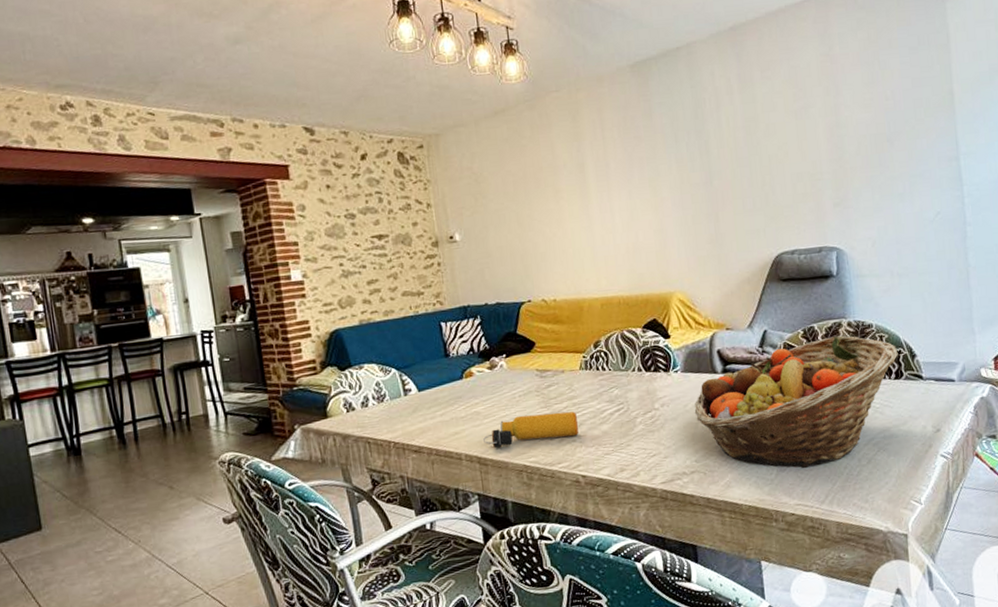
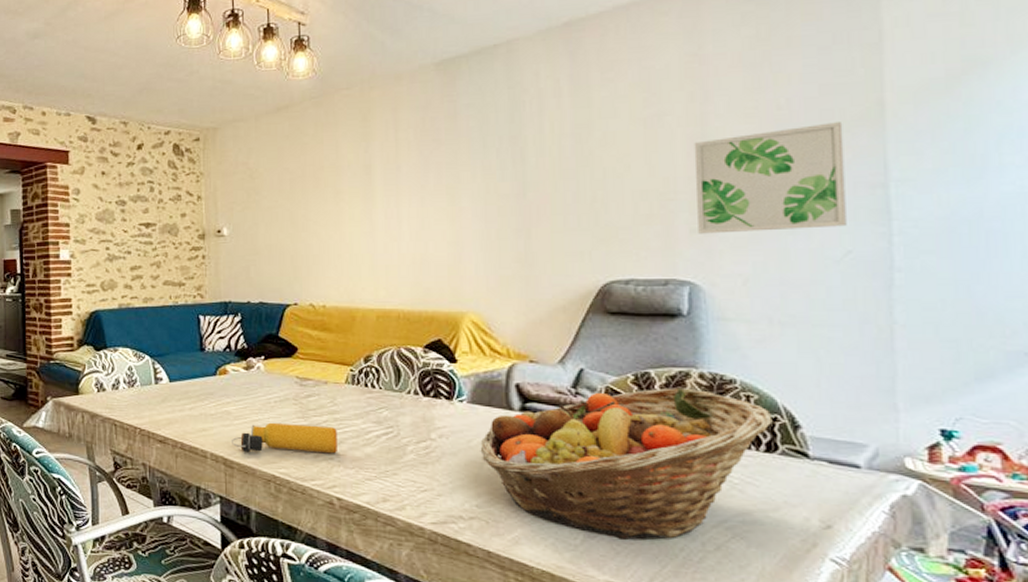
wall art: none [831,109,936,207] -> present [694,122,847,234]

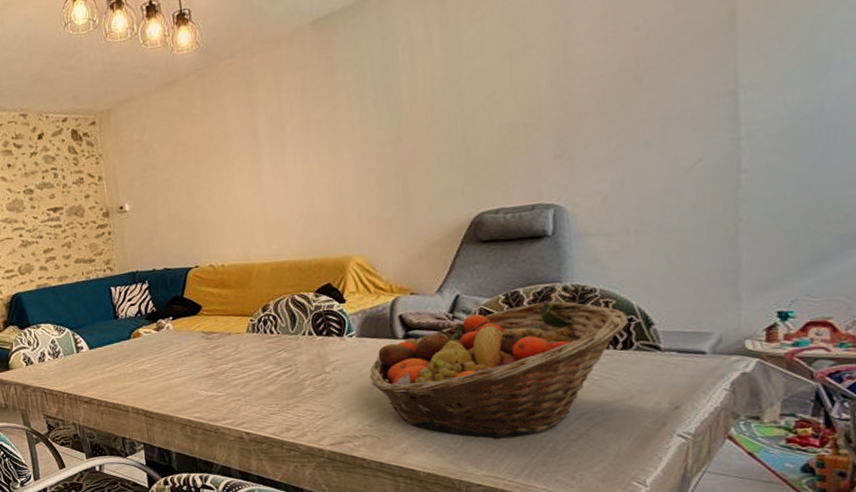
water bottle: present [230,422,337,454] -> none [148,372,244,403]
wall art: present [694,122,847,234] -> none [557,36,698,159]

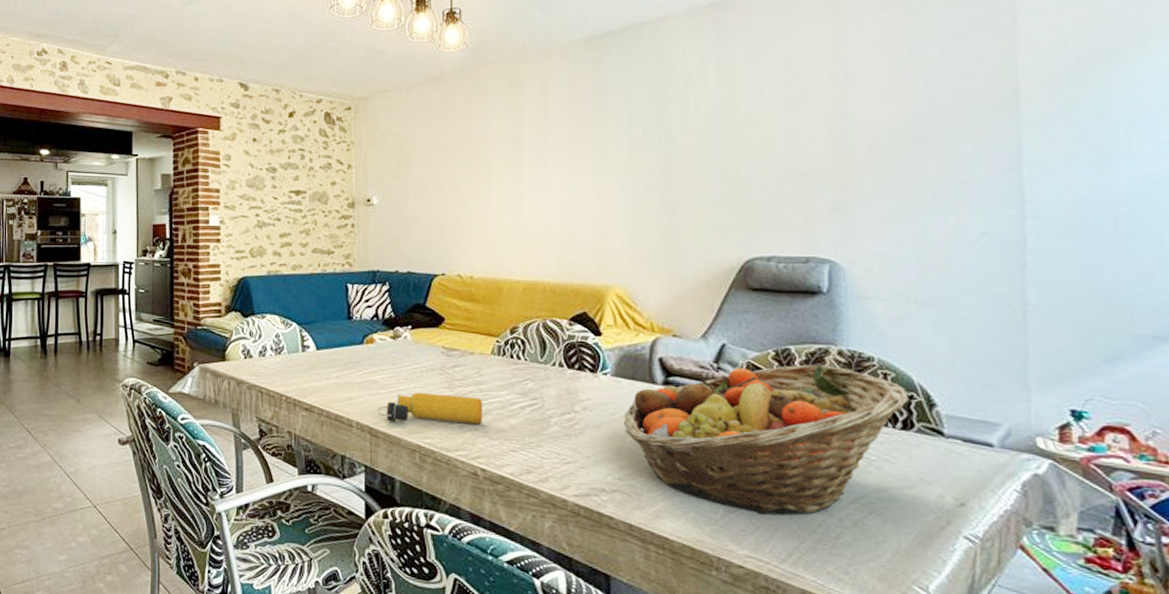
water bottle: none [148,372,244,403] -> present [376,392,482,425]

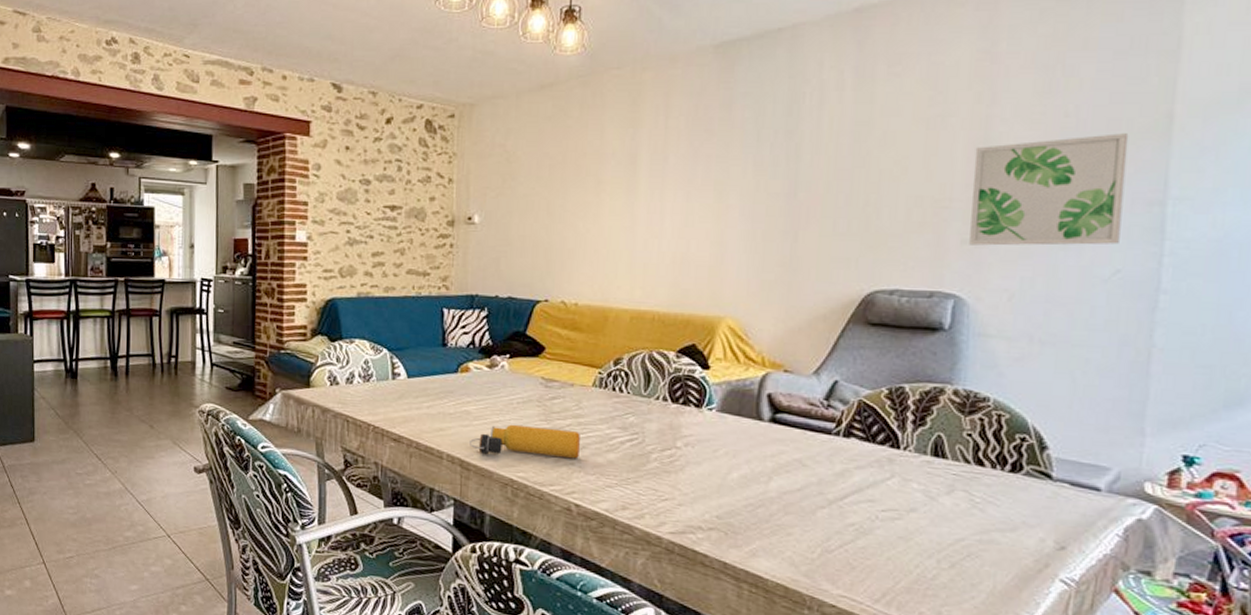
fruit basket: present [623,364,909,515] -> none [725,403,1021,556]
wall art: none [835,106,982,213] -> present [969,133,1129,246]

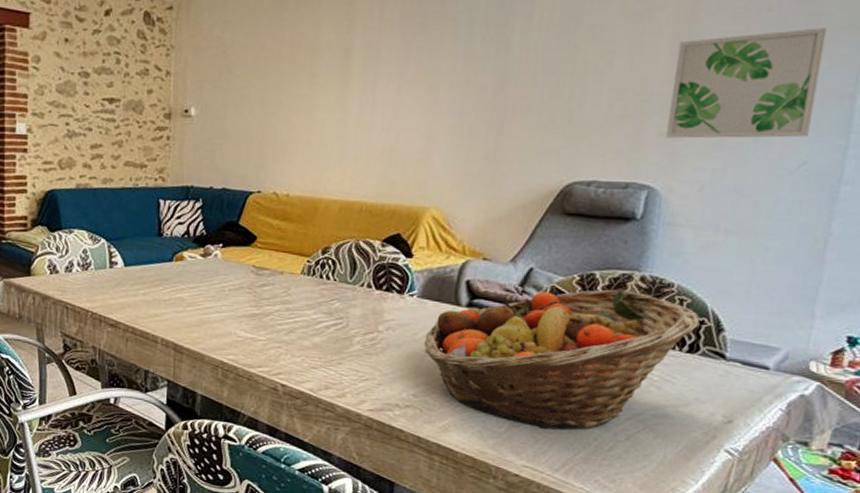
water bottle: present [468,424,580,459] -> none [182,310,288,343]
fruit basket: none [725,403,1021,556] -> present [423,289,700,430]

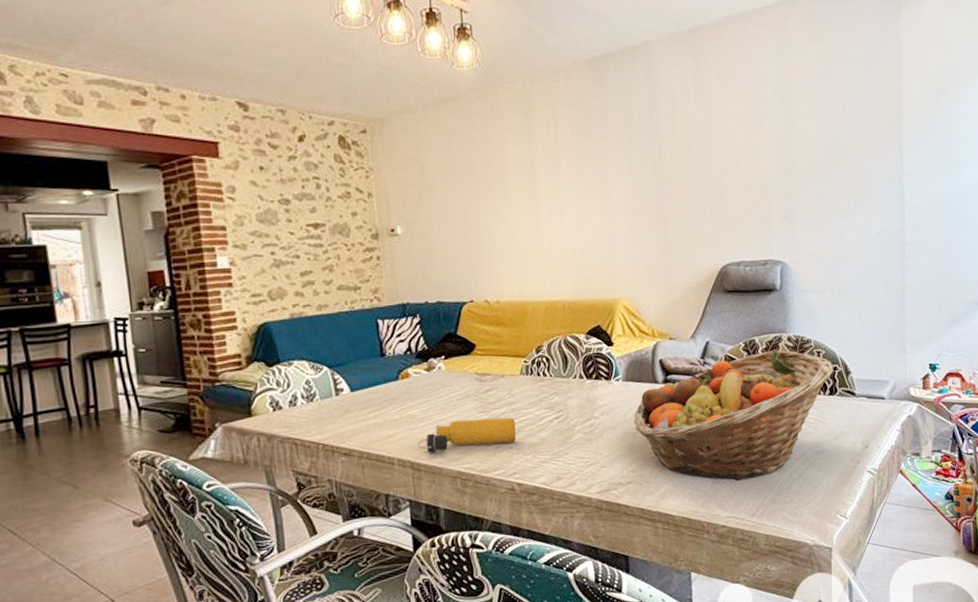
water bottle: none [182,310,288,343] -> present [416,417,516,453]
wall art: present [666,28,827,139] -> none [783,127,879,220]

